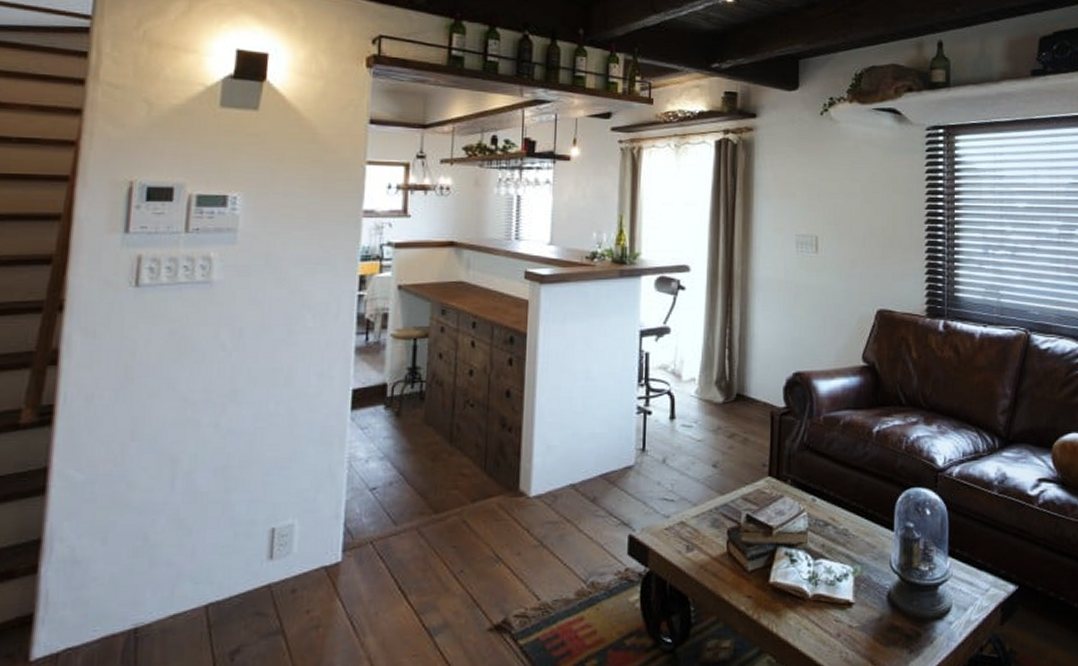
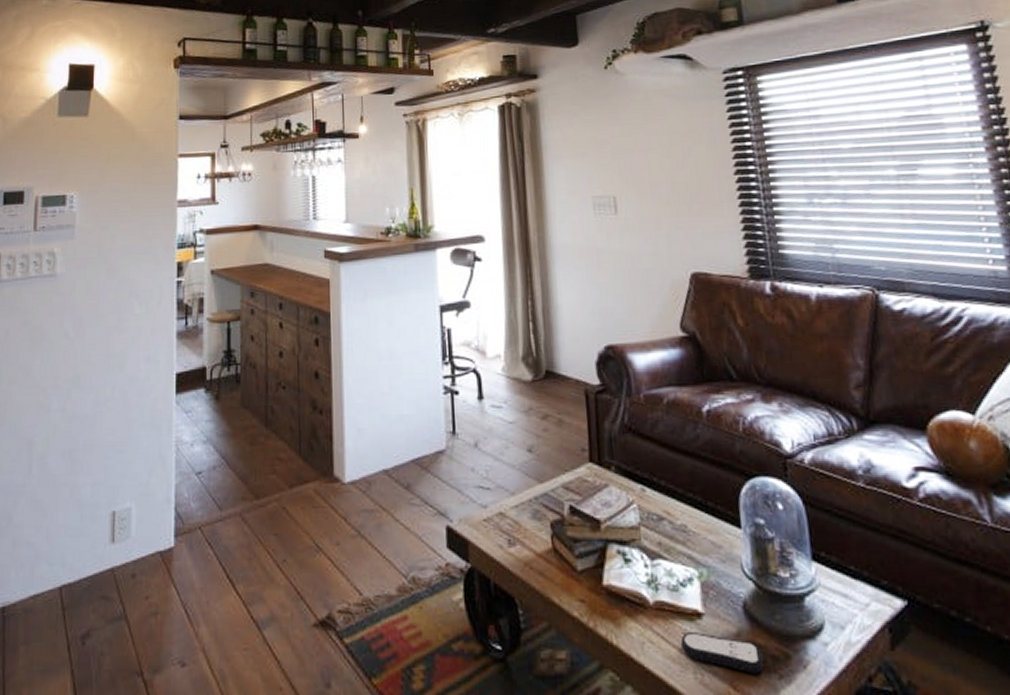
remote control: none [831,619,898,650] -> present [680,632,764,674]

